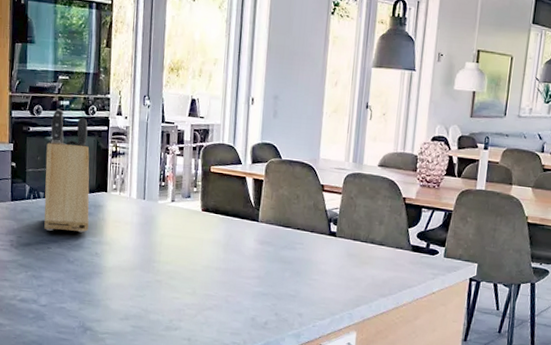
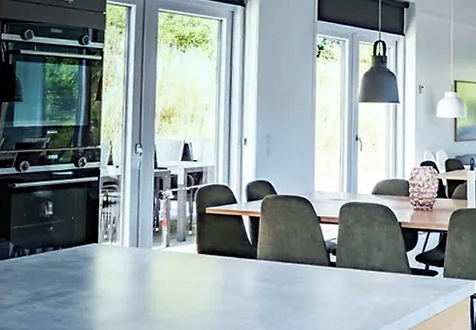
knife block: present [44,108,90,233] -> none [29,163,79,289]

